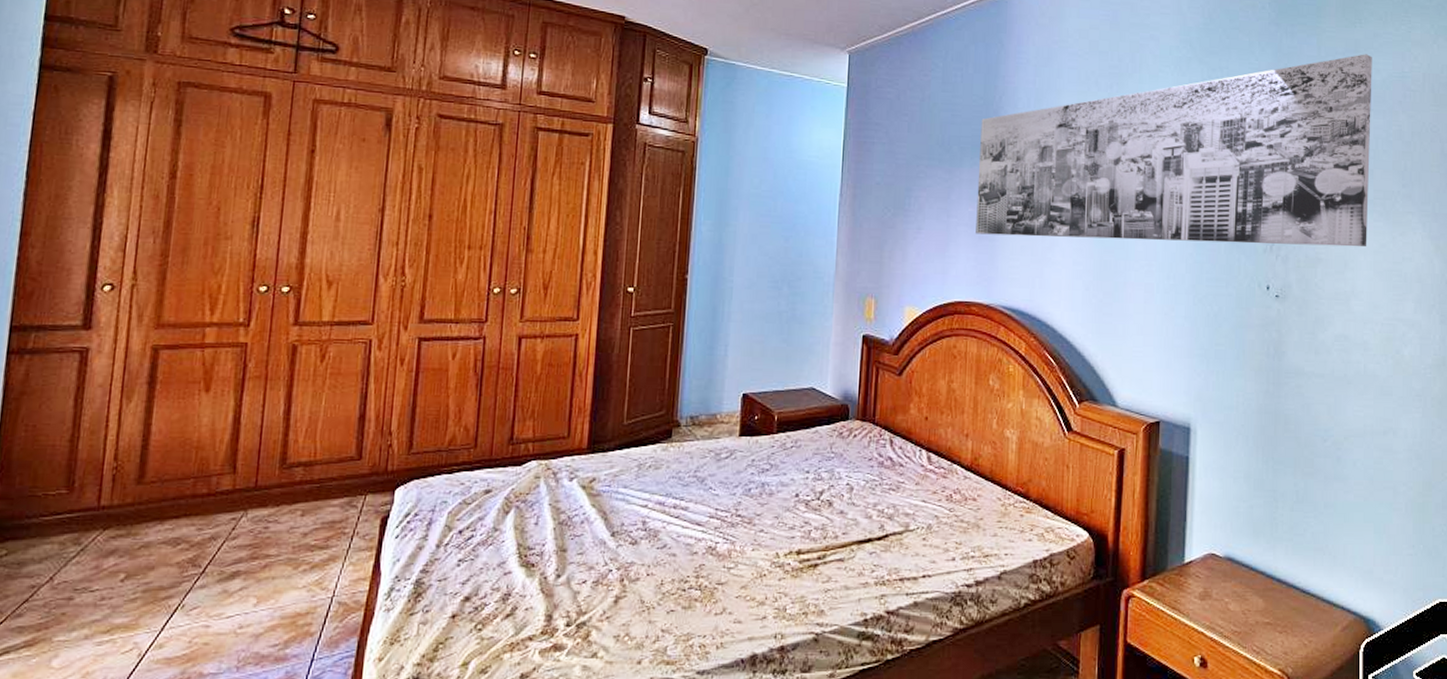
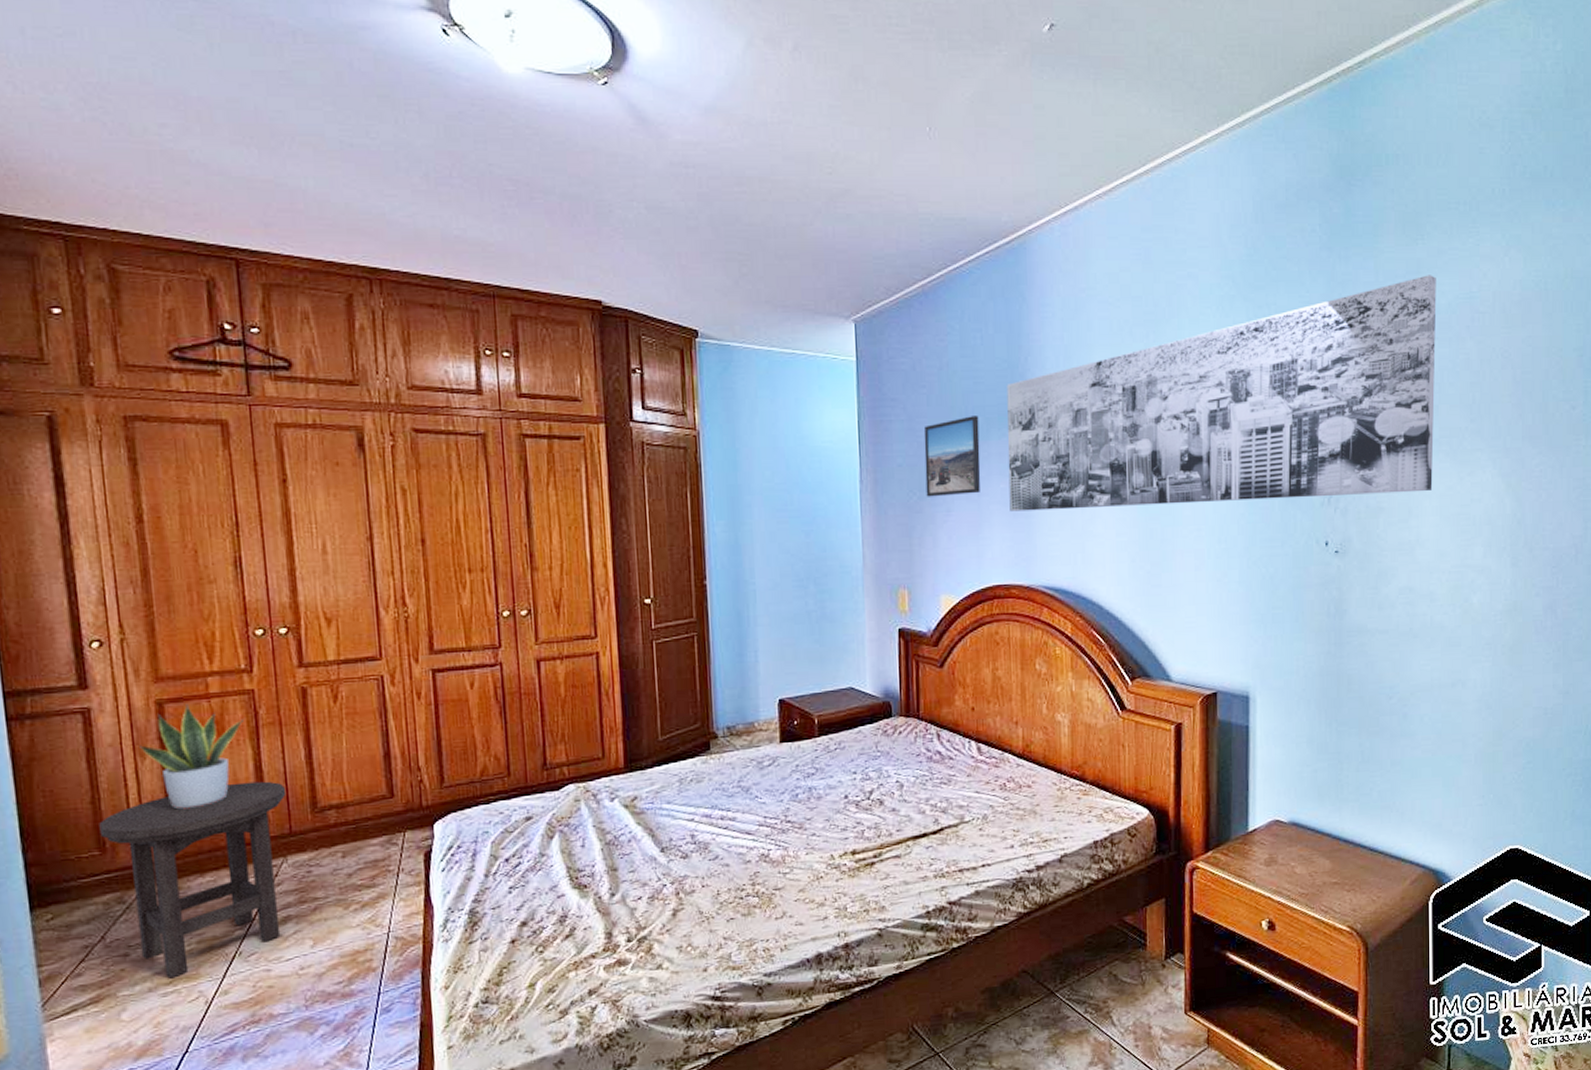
stool: none [71,432,260,627] -> present [99,781,287,979]
potted plant: none [128,351,233,455] -> present [140,703,245,810]
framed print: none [900,144,954,215] -> present [923,416,981,497]

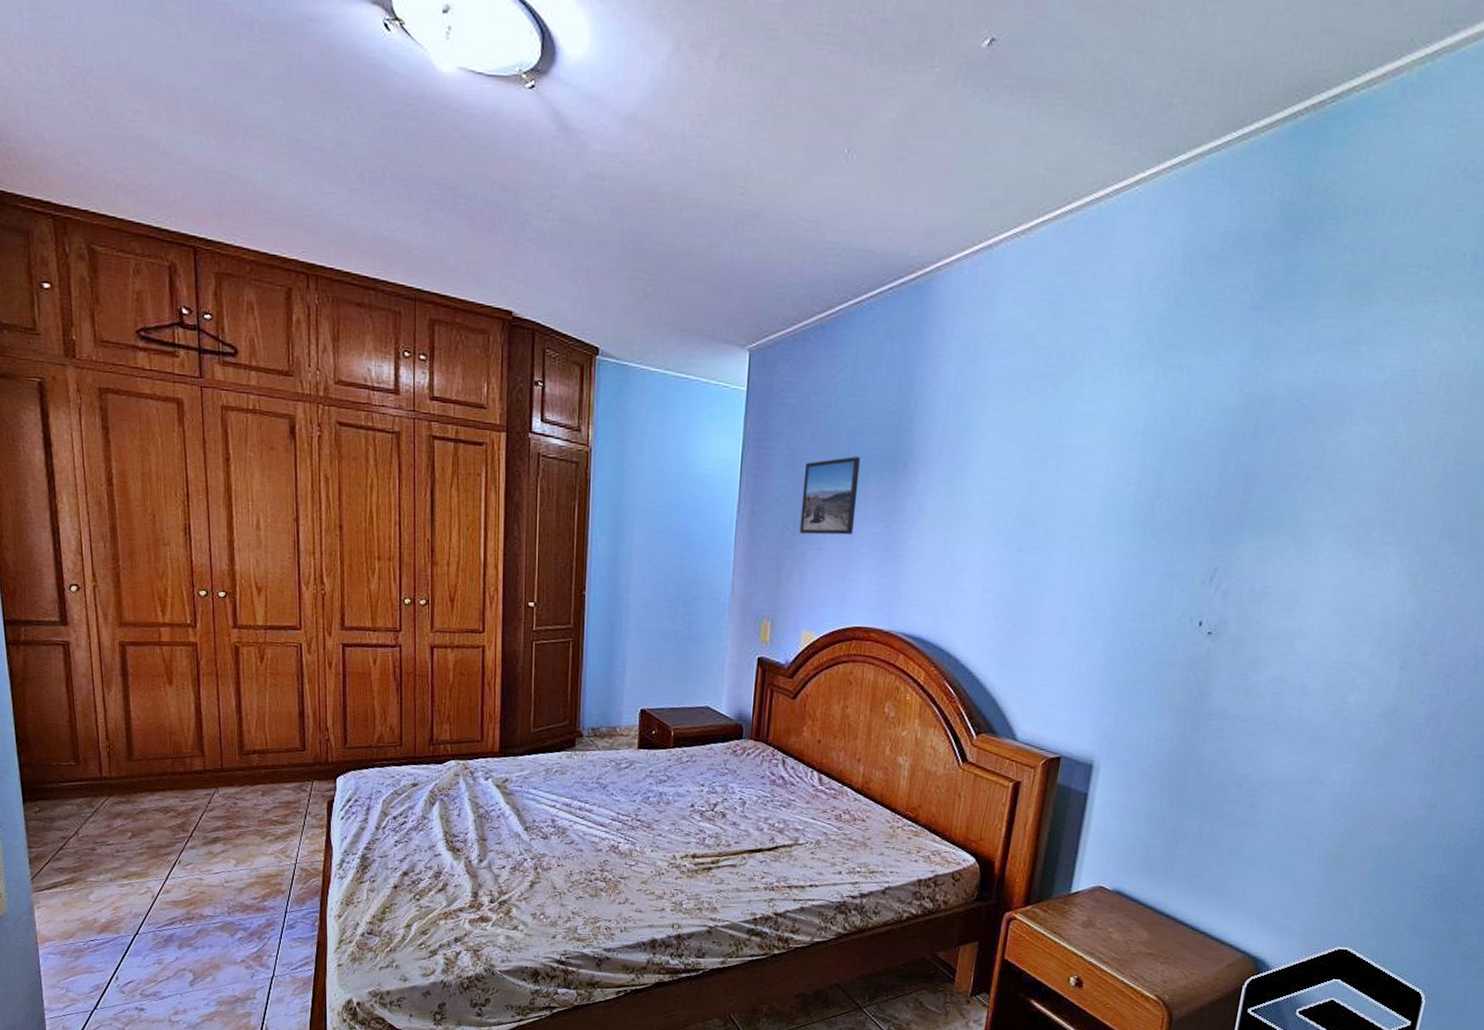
stool: present [99,781,287,979] -> none [75,720,220,874]
potted plant: present [140,703,245,810] -> none [106,648,189,738]
wall art: present [1006,275,1437,512] -> none [879,346,1377,582]

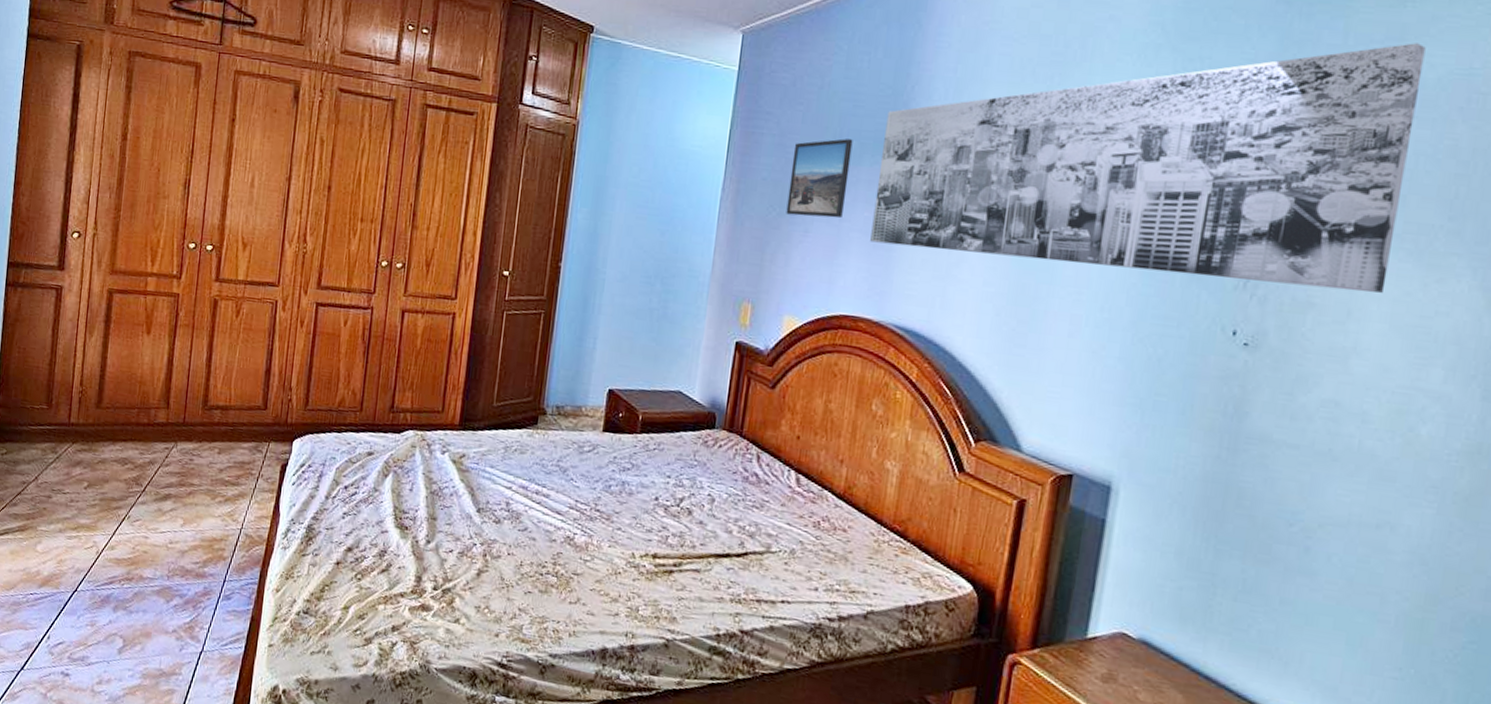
wall art: none [879,346,1377,582] -> present [870,43,1426,294]

